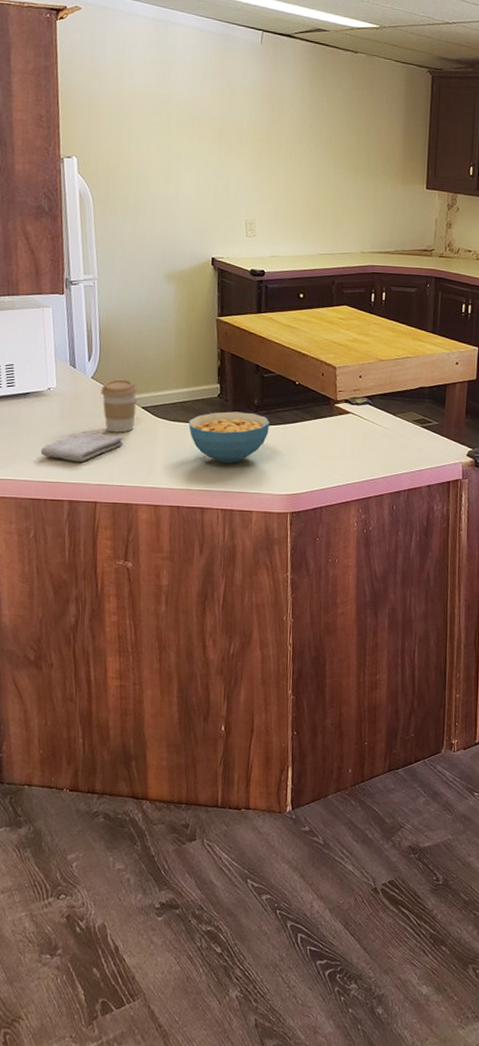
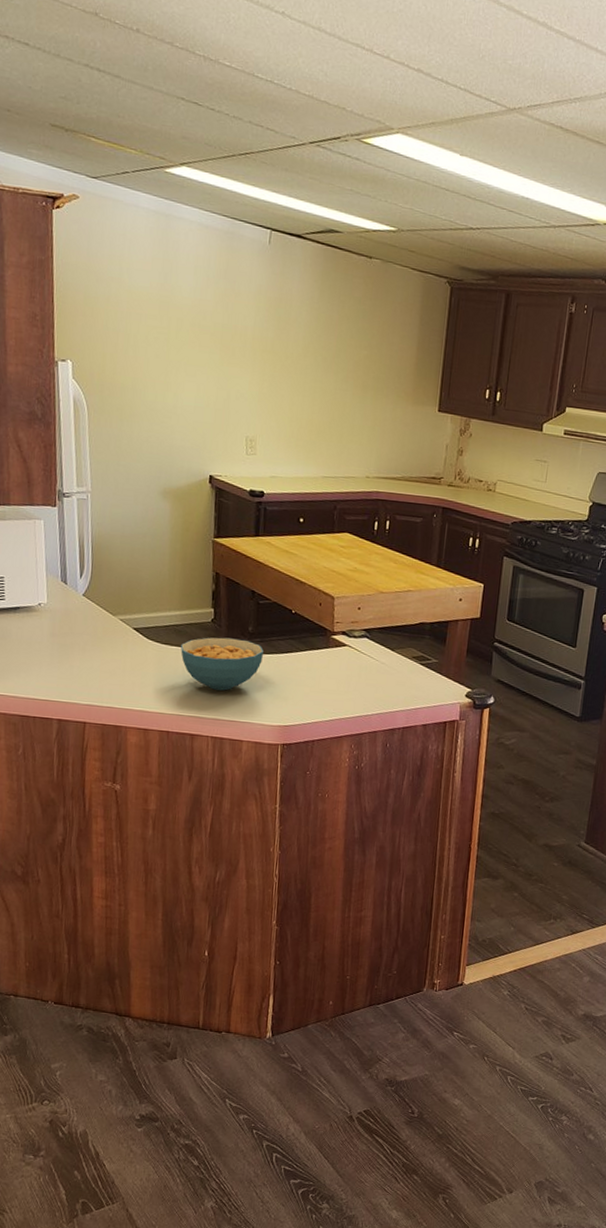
washcloth: present [40,431,124,463] -> none [30,650,115,682]
coffee cup: present [101,379,138,433] -> none [92,598,130,654]

